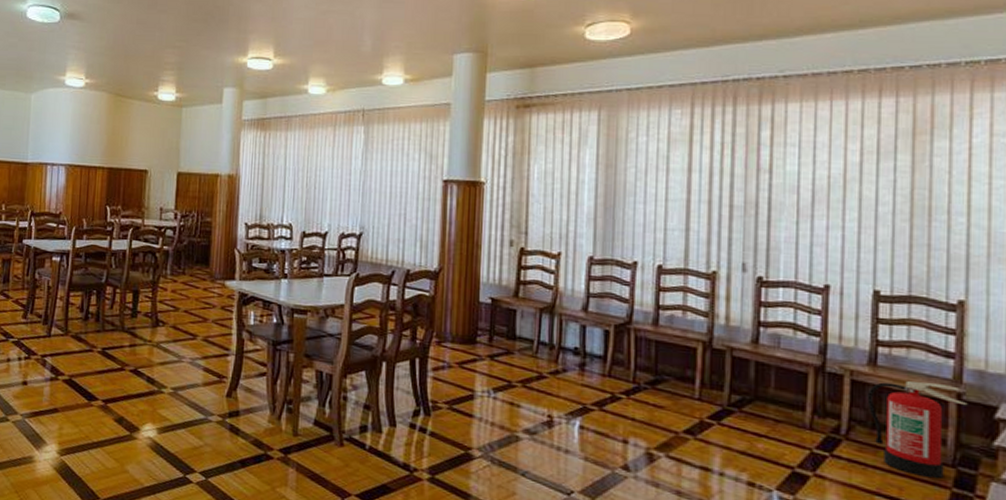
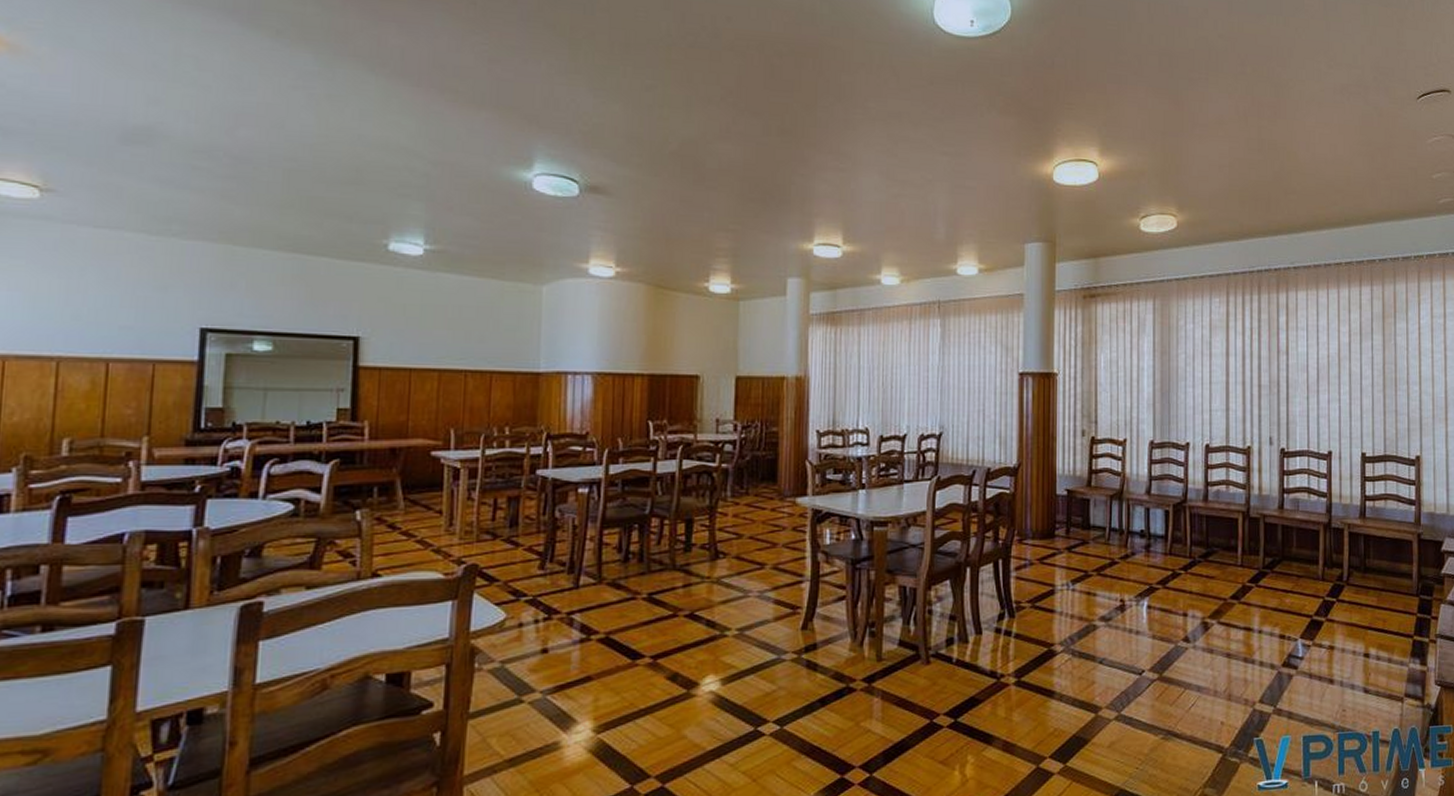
fire extinguisher: present [867,381,968,479] -> none [1360,527,1424,609]

